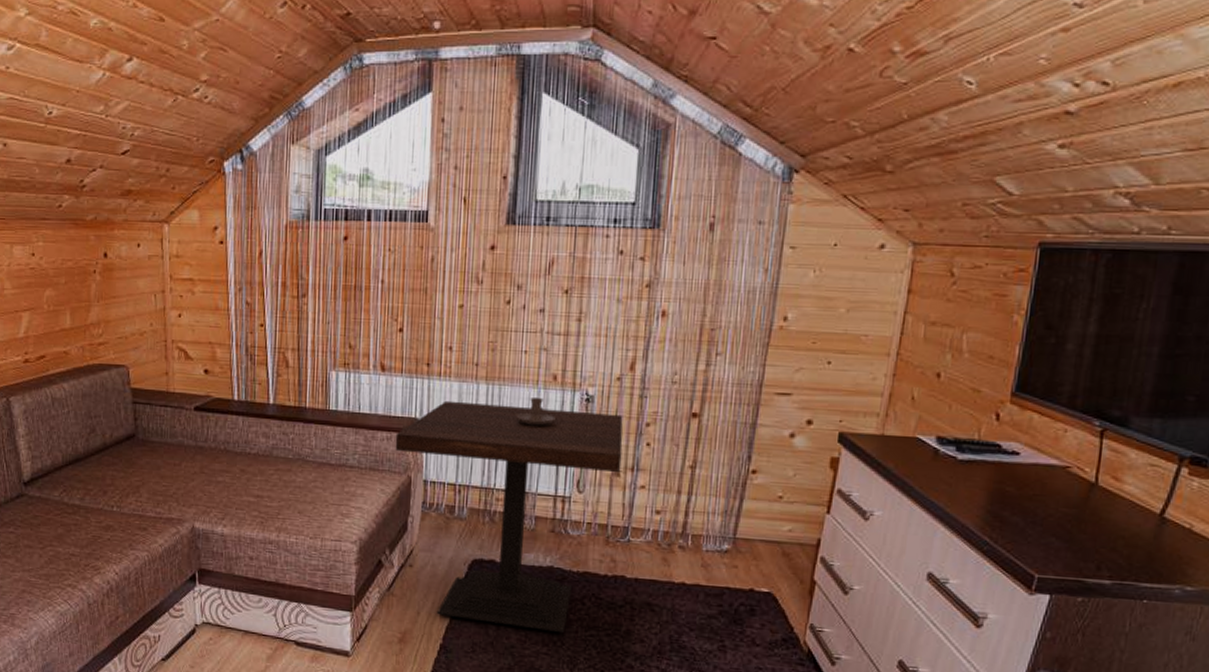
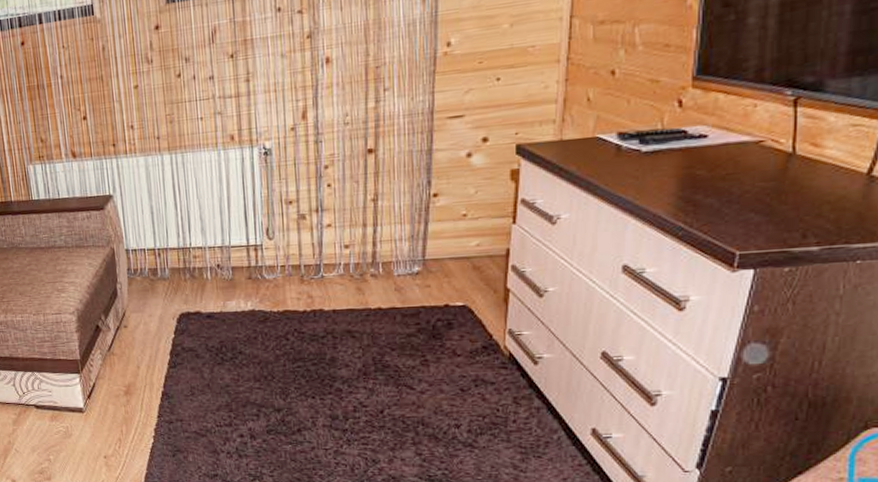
side table: present [395,400,623,634] -> none [94,162,306,368]
candle holder: present [516,396,556,426] -> none [201,158,238,186]

